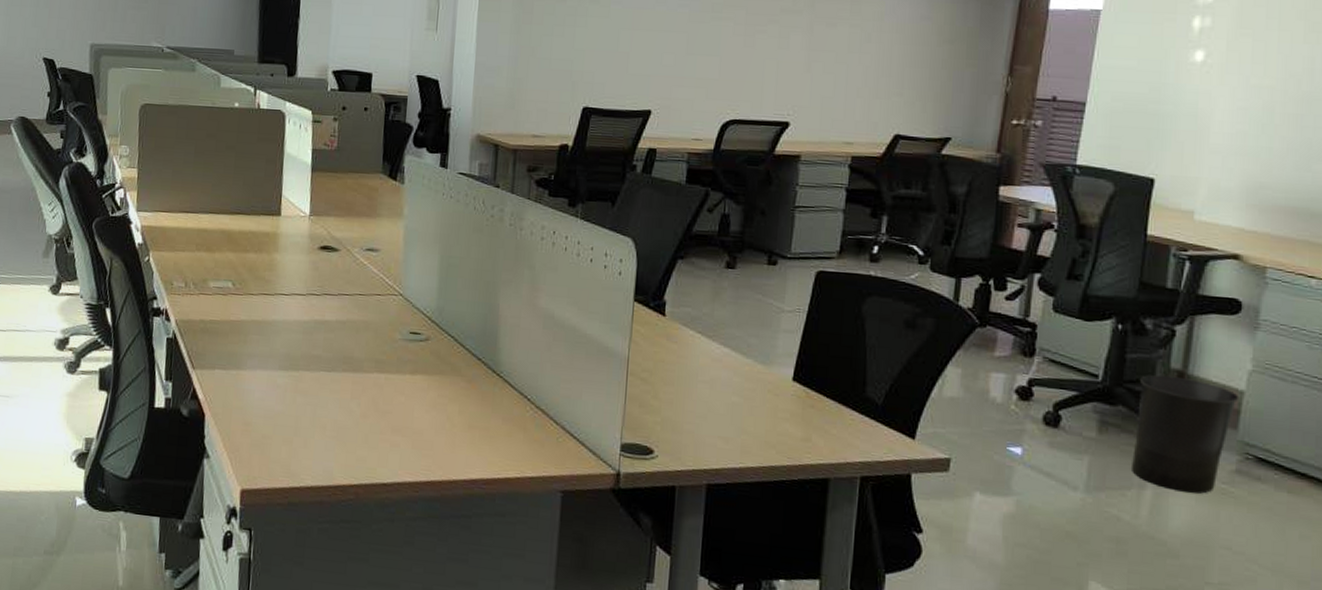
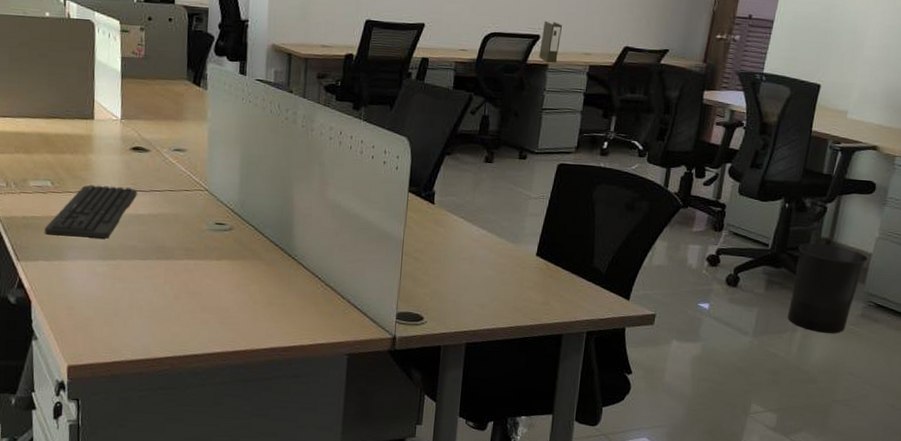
computer keyboard: none [222,286,325,347] -> present [44,184,137,239]
binder: none [789,105,817,154] -> present [539,20,563,63]

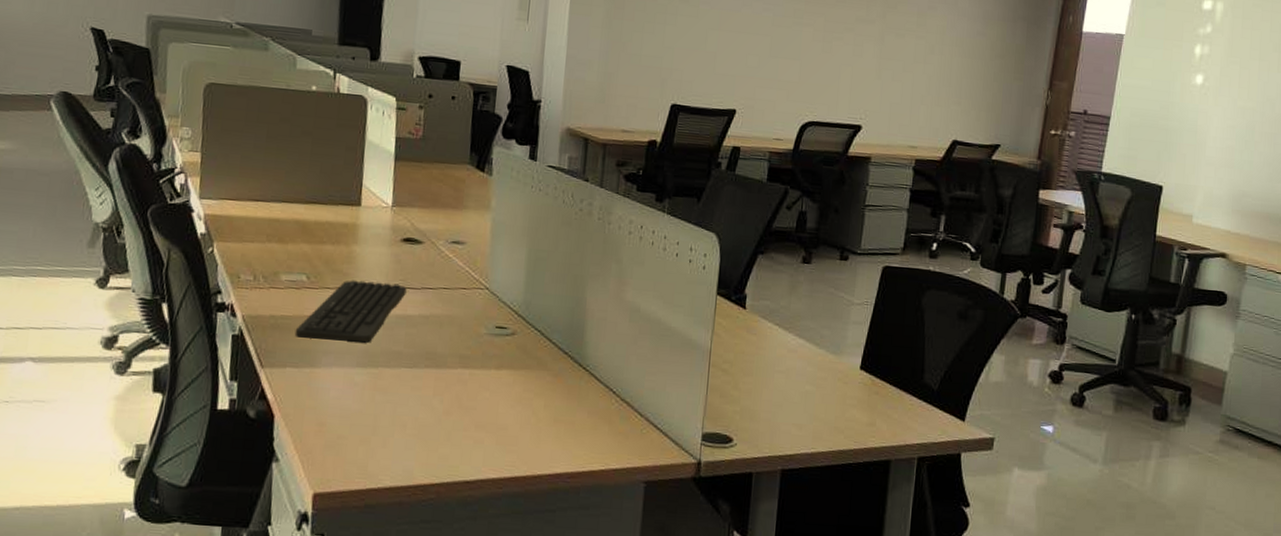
binder: present [539,20,563,63] -> none [861,110,886,156]
waste bin: present [788,242,868,333] -> none [1140,358,1224,462]

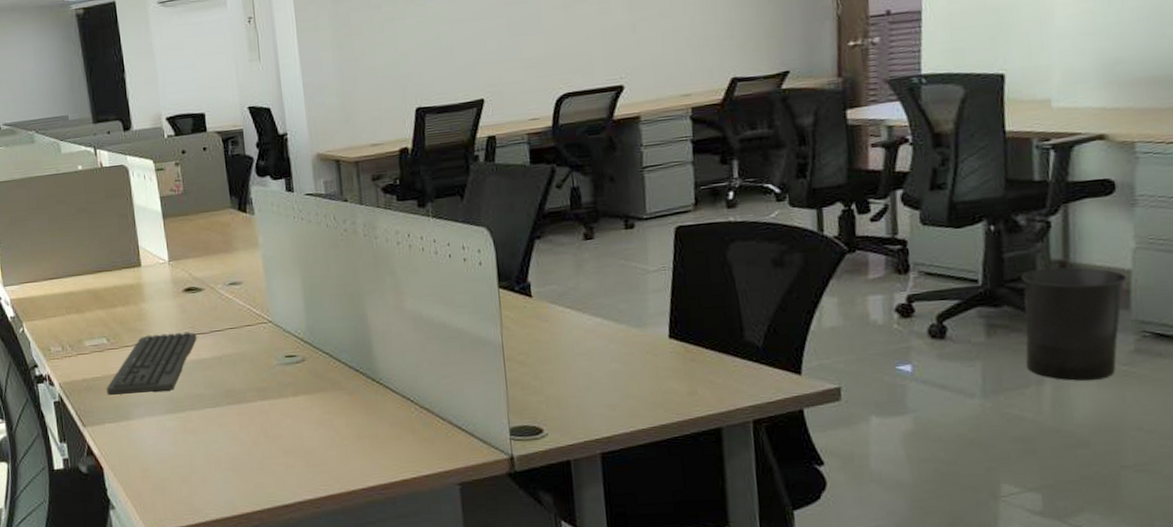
waste bin: none [1140,358,1224,462] -> present [1022,267,1128,381]

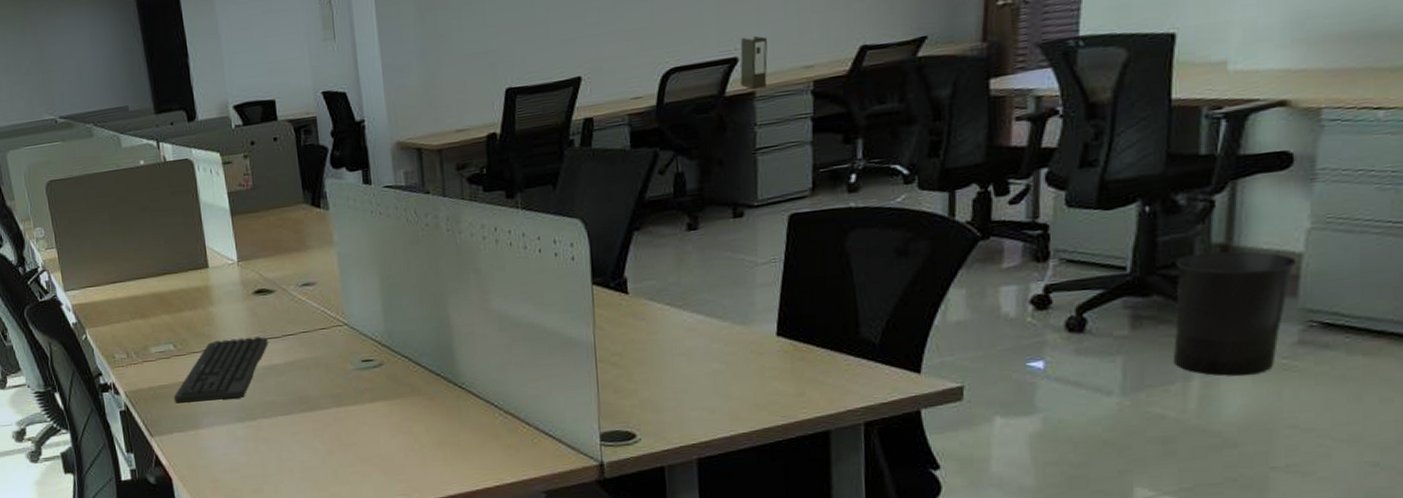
binder: none [625,66,650,114] -> present [740,35,768,89]

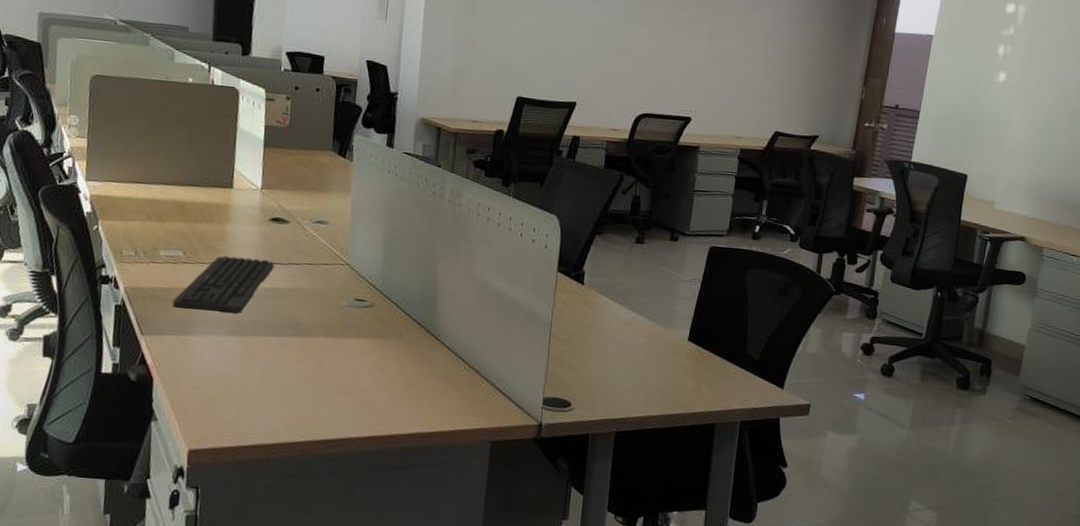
binder: present [740,35,768,89] -> none [690,103,714,145]
waste bin: present [1174,251,1298,376] -> none [944,333,1022,427]

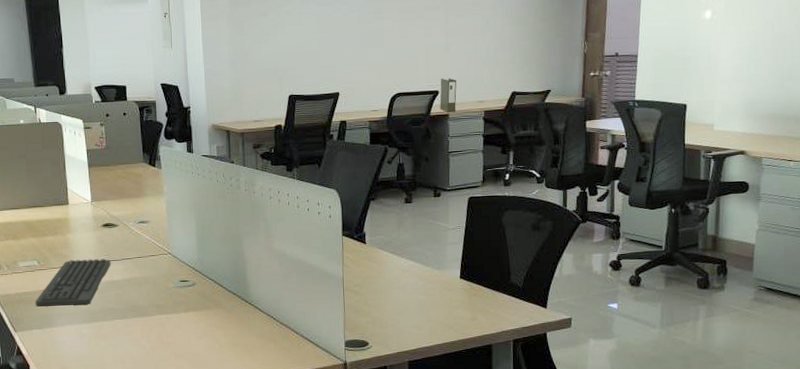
binder: none [690,103,714,145] -> present [440,77,457,112]

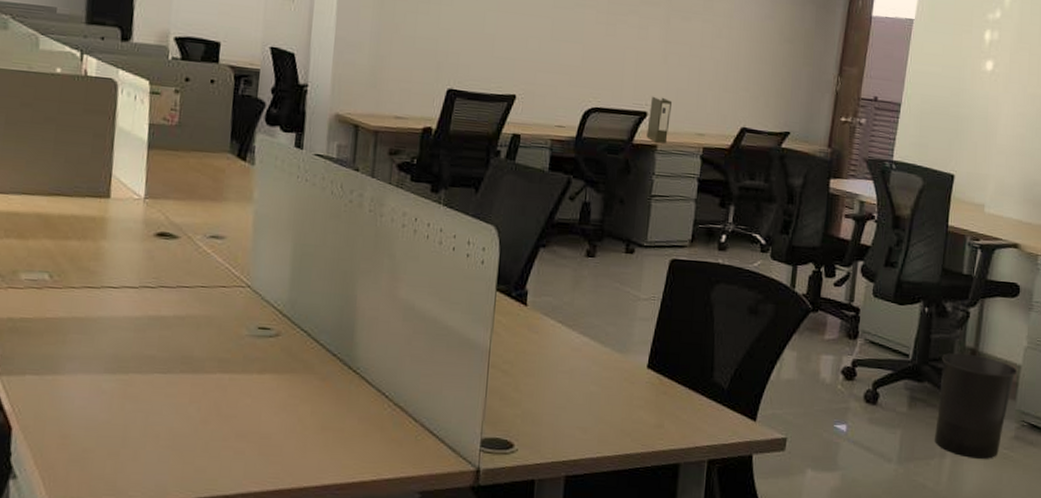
computer keyboard: present [35,258,111,307] -> none [35,278,161,347]
waste bin: none [688,240,752,318] -> present [935,352,1018,459]

